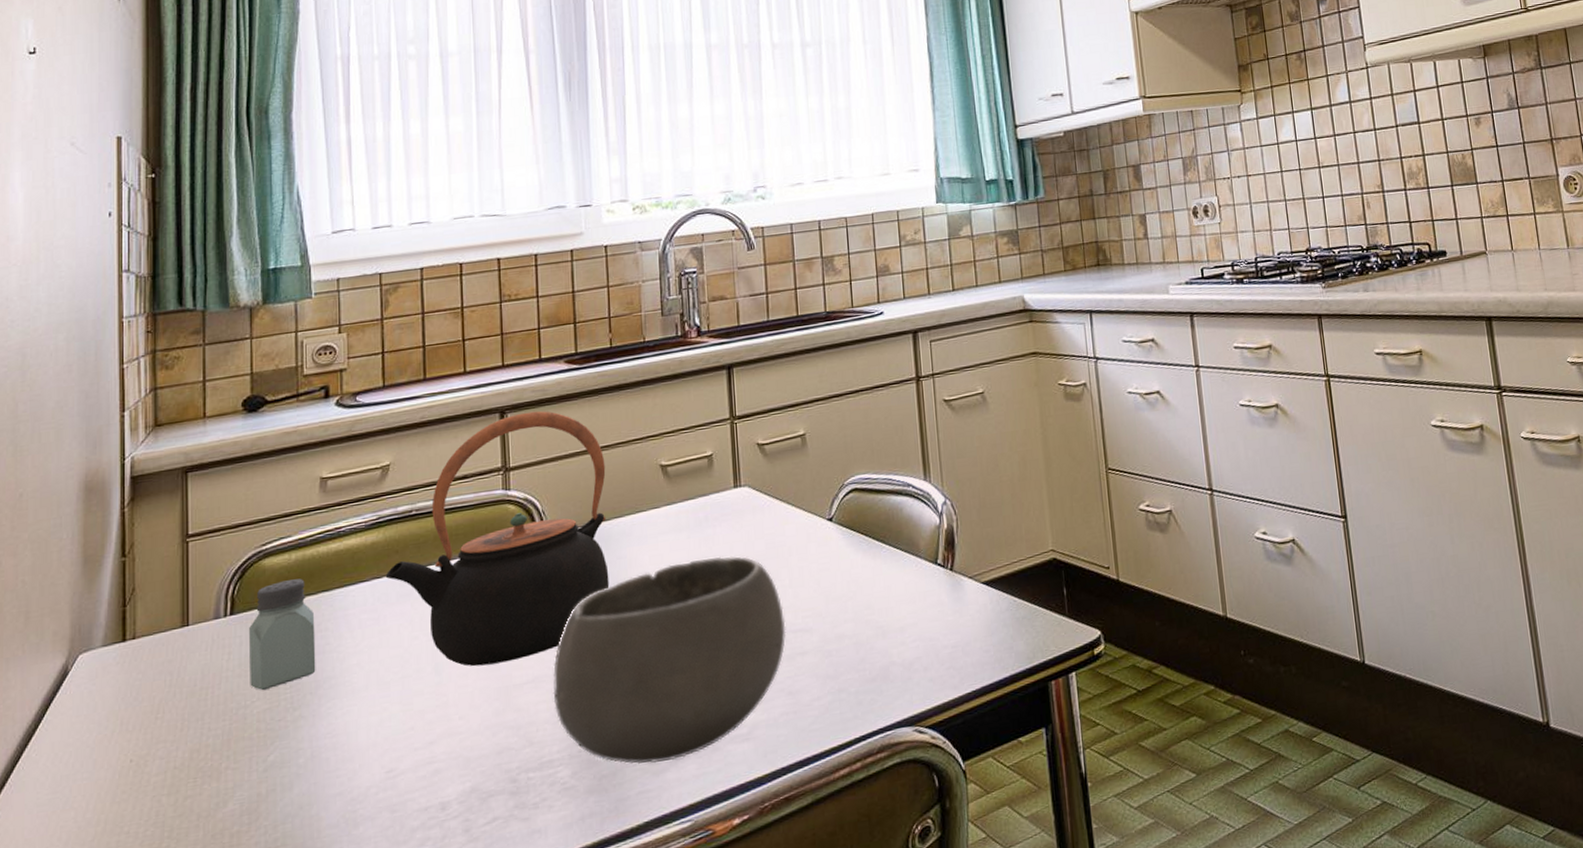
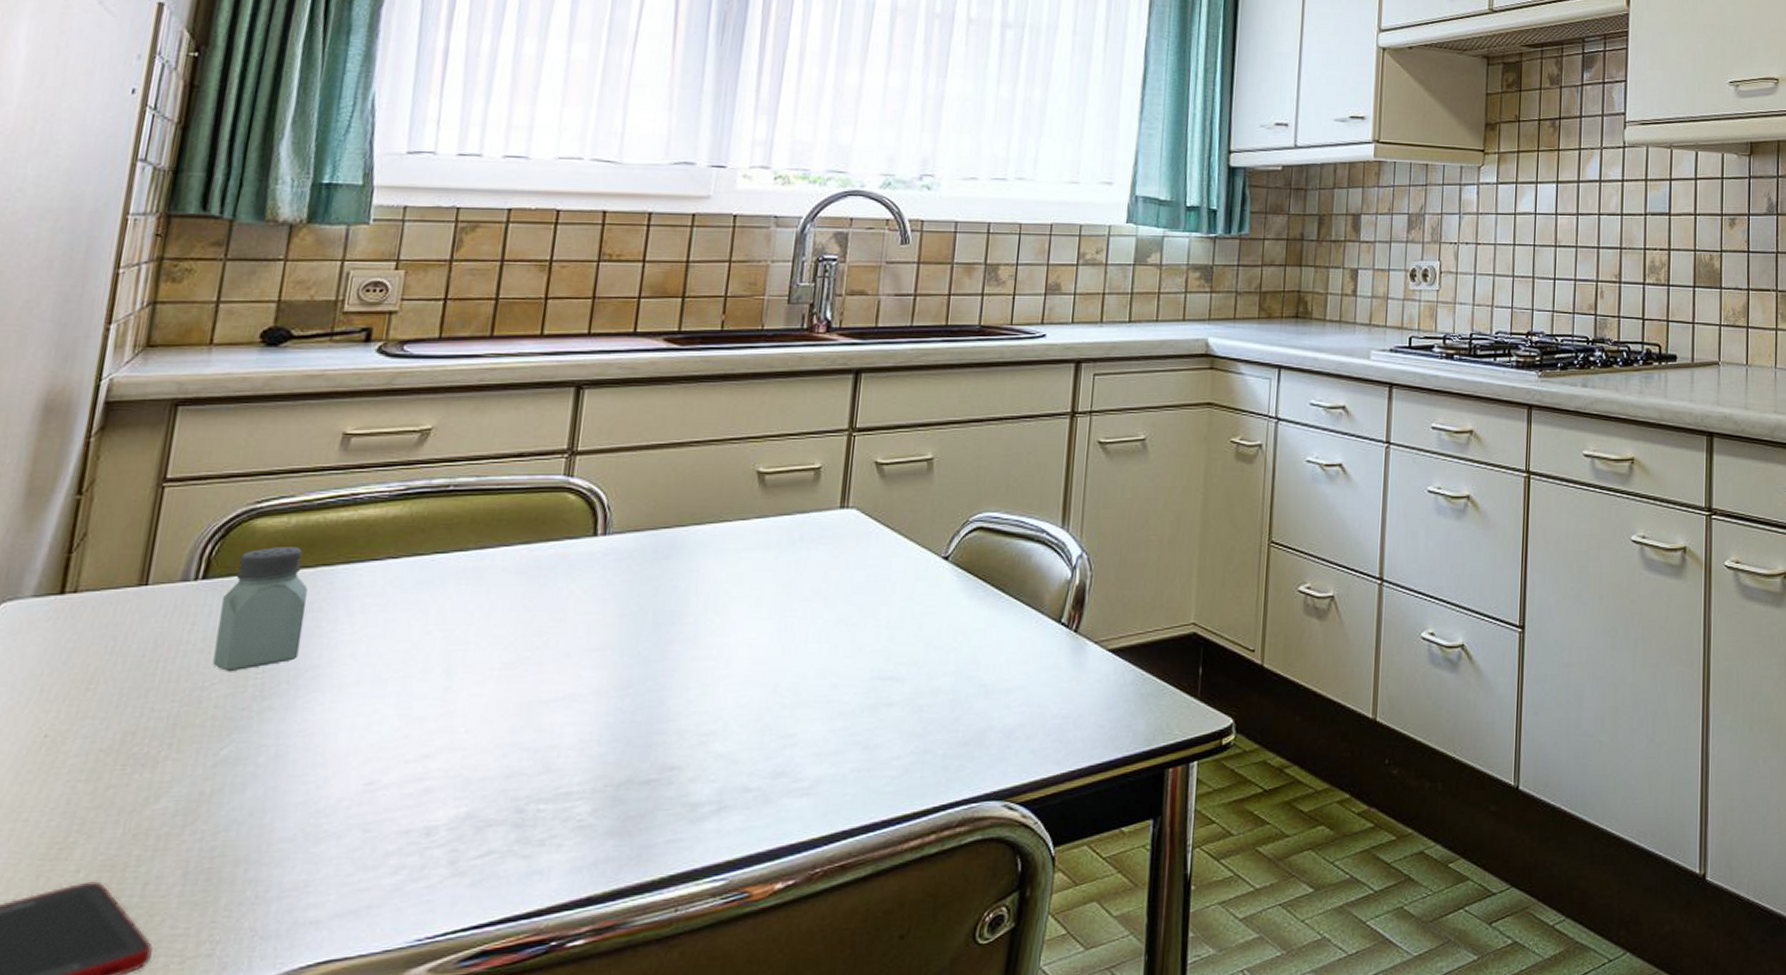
teapot: present [385,411,610,666] -> none [403,390,693,674]
ceramic bowl: present [553,556,786,764] -> none [583,583,875,809]

